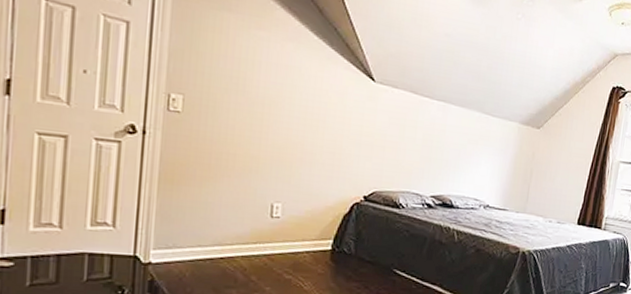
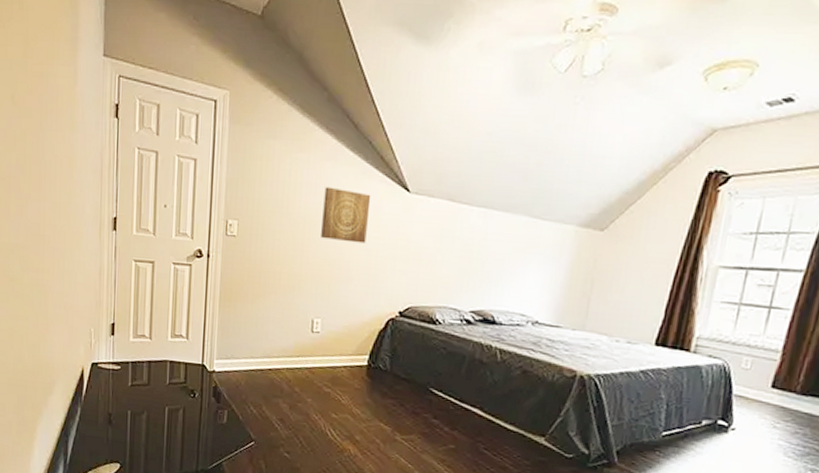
wall art: none [282,68,336,128] -> present [321,186,371,244]

